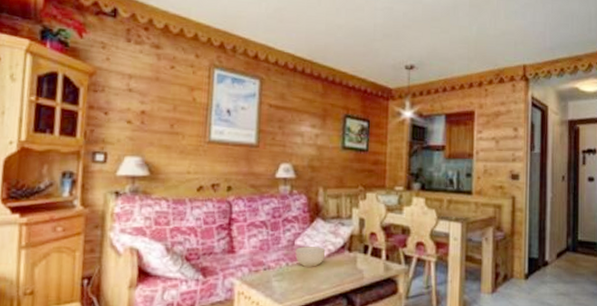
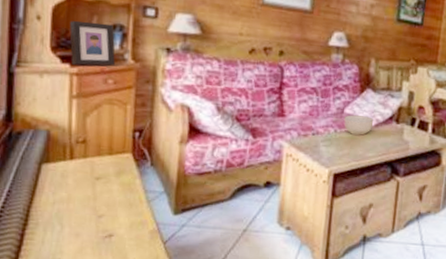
picture frame: none [20,171,65,216] -> present [69,21,115,66]

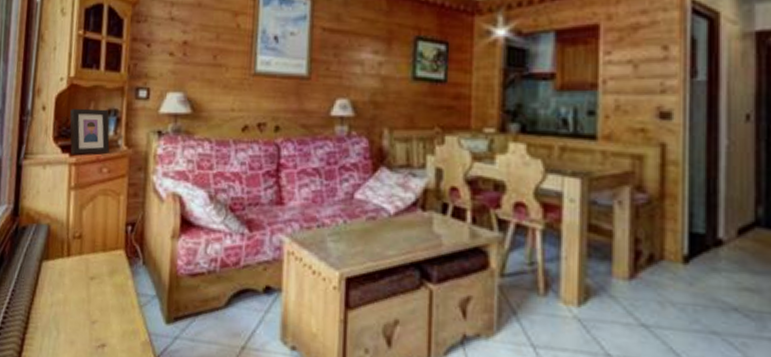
bowl: present [343,115,374,136] -> none [353,201,393,229]

